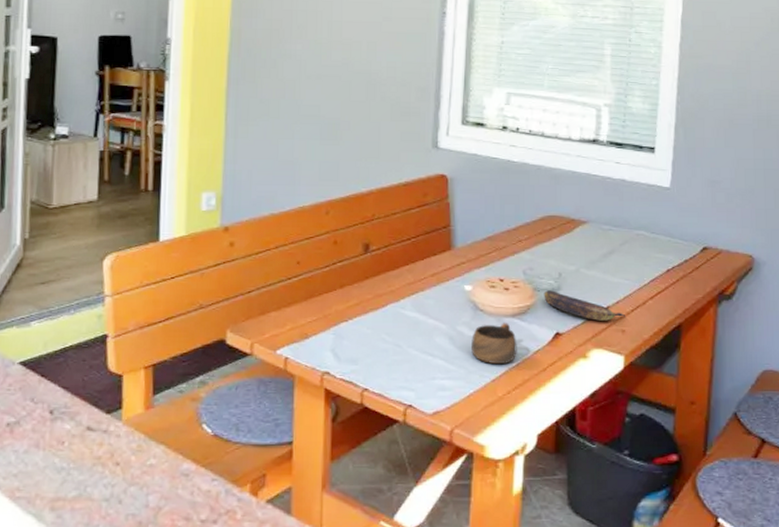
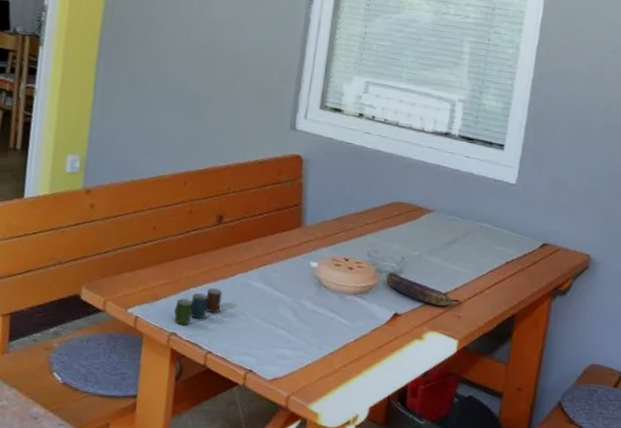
cup: none [326,320,374,363] -> present [174,287,222,325]
cup: present [471,323,517,365] -> none [312,300,357,339]

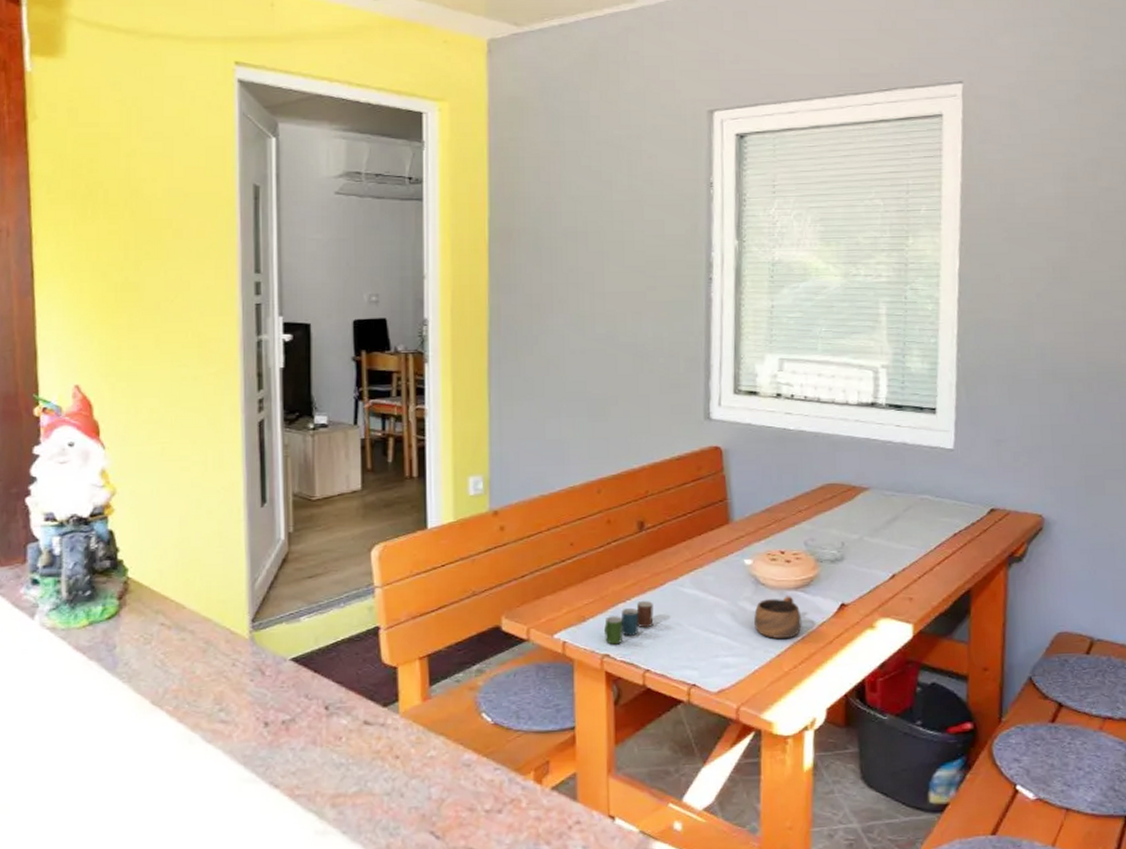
cup: none [312,300,357,339] -> present [754,596,802,639]
banana: present [385,272,463,306] -> none [827,560,913,590]

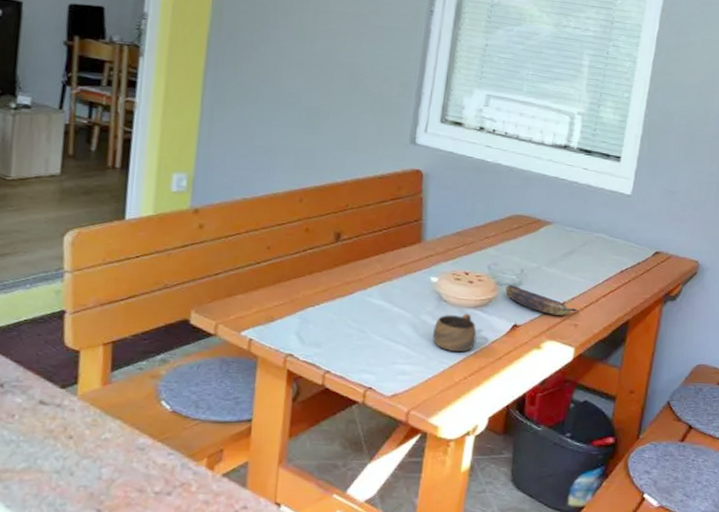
cup: present [604,600,654,645] -> none [290,306,341,346]
banana: none [827,560,913,590] -> present [505,285,580,315]

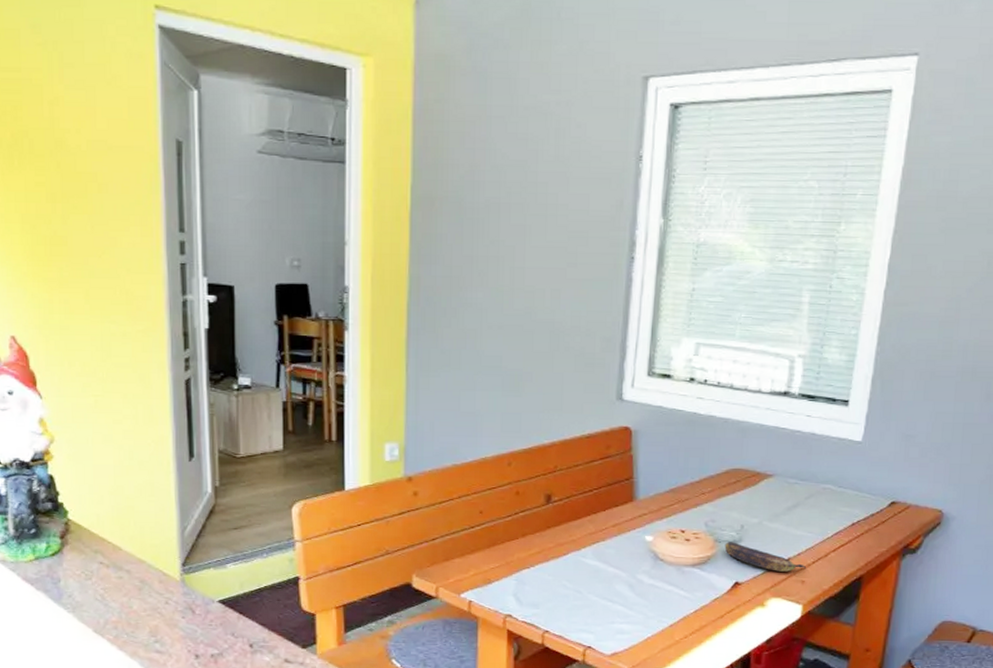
cup: present [433,313,477,353] -> none [650,572,696,611]

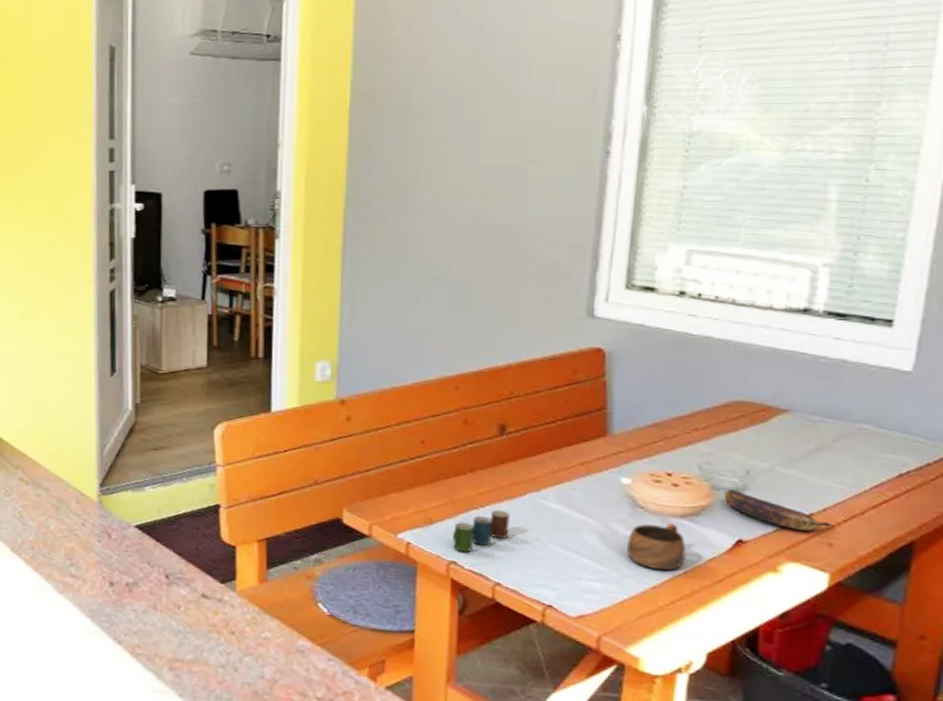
cup: none [508,567,556,607] -> present [453,509,510,553]
cup: none [650,572,696,611] -> present [627,523,686,571]

